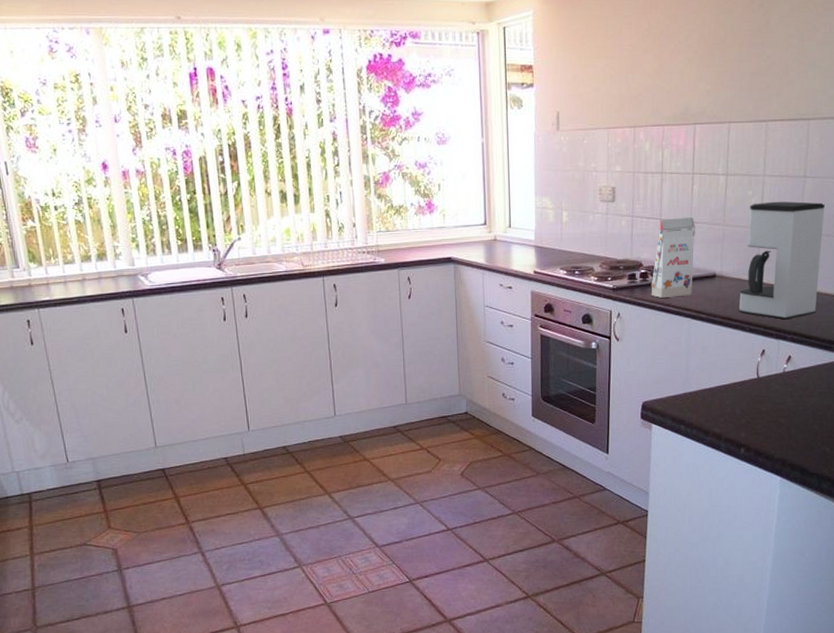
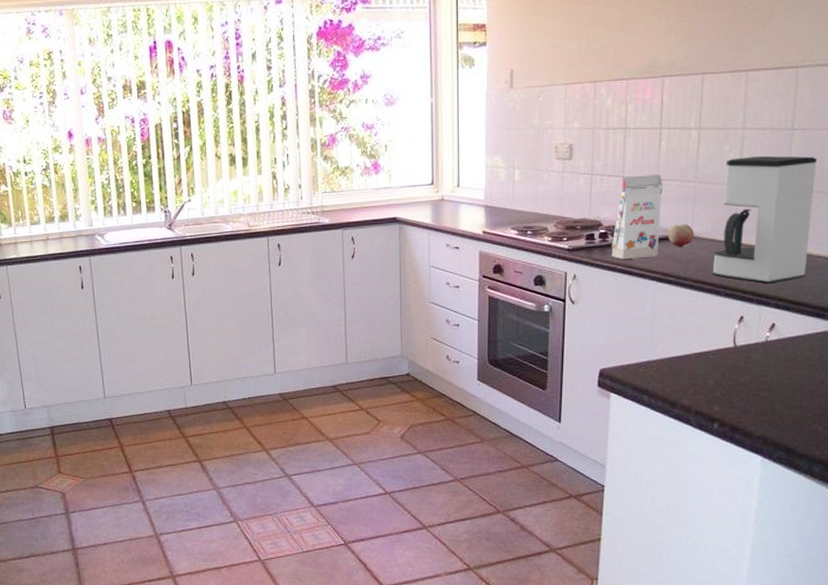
fruit: none [700,263,722,286] -> present [668,223,694,247]

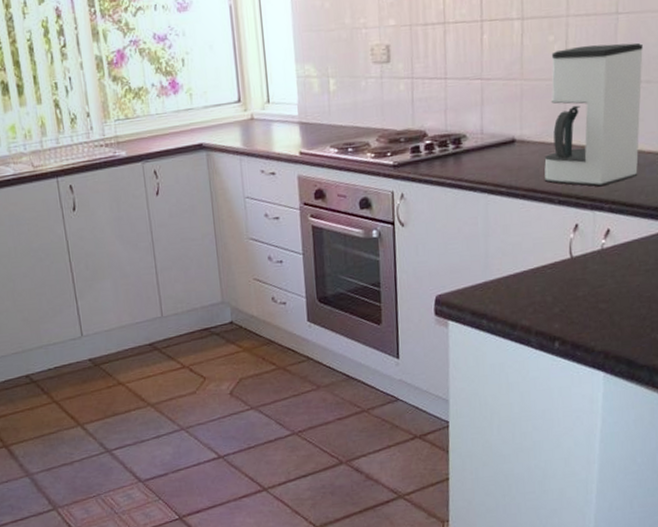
gift box: present [611,174,662,259] -> none [438,73,488,172]
fruit: present [668,223,694,247] -> none [496,126,523,153]

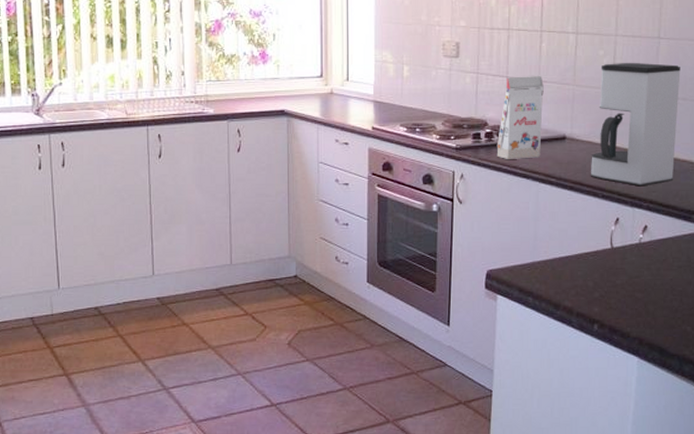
gift box: none [438,73,488,172] -> present [496,76,544,159]

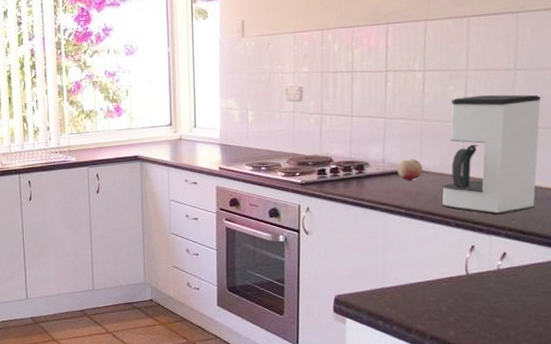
gift box: present [496,76,544,159] -> none [342,113,390,192]
fruit: none [549,125,573,148] -> present [397,158,422,180]

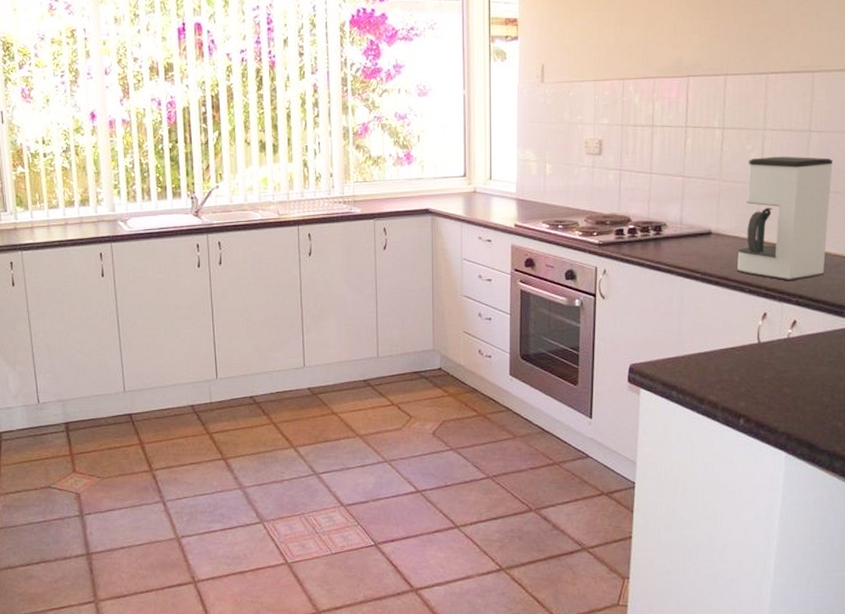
fruit: present [397,158,422,180] -> none [694,220,719,243]

